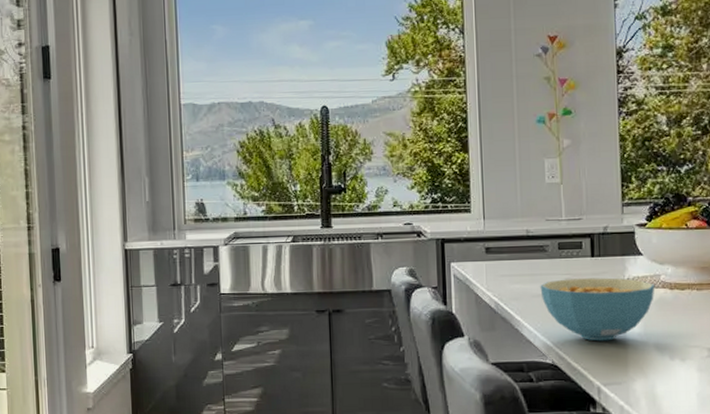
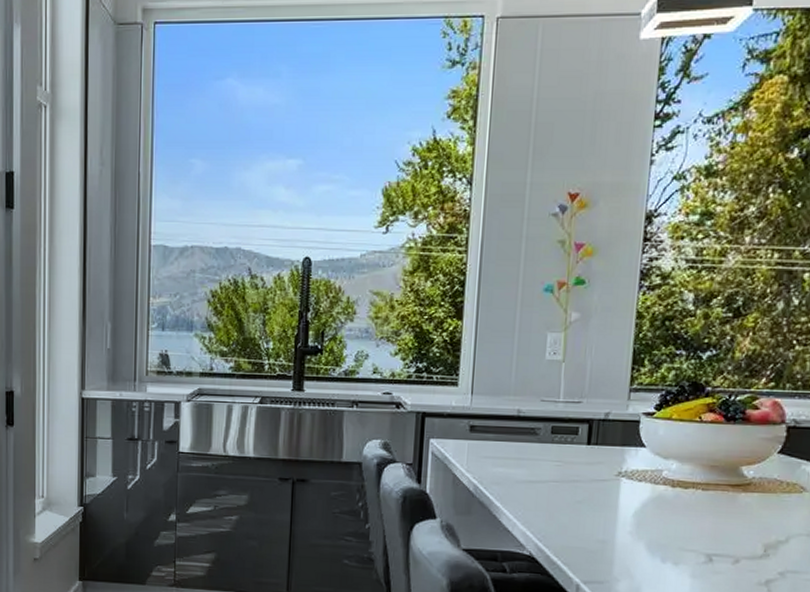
cereal bowl: present [540,278,655,341] -> none [525,466,655,537]

